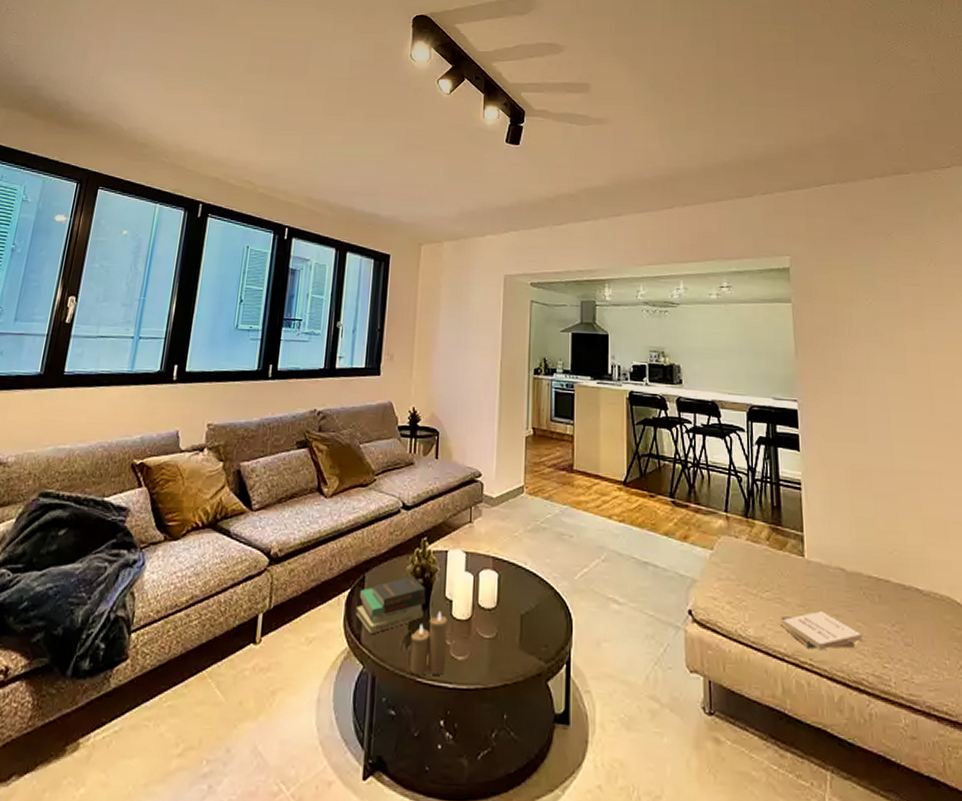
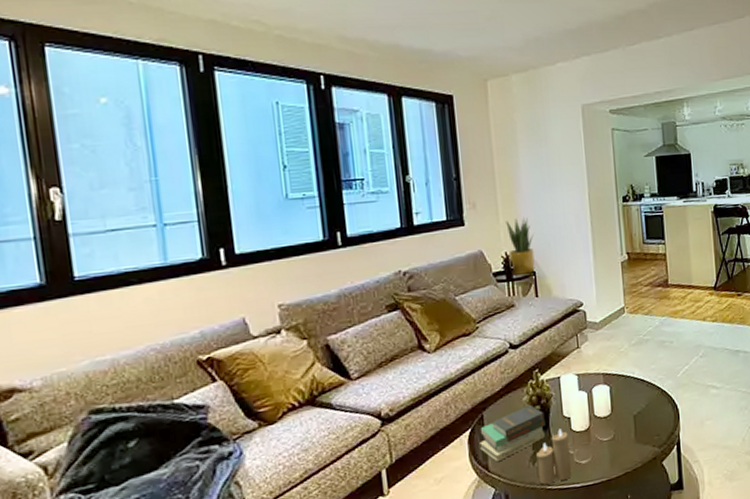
planter: none [415,375,443,433] -> present [505,217,535,275]

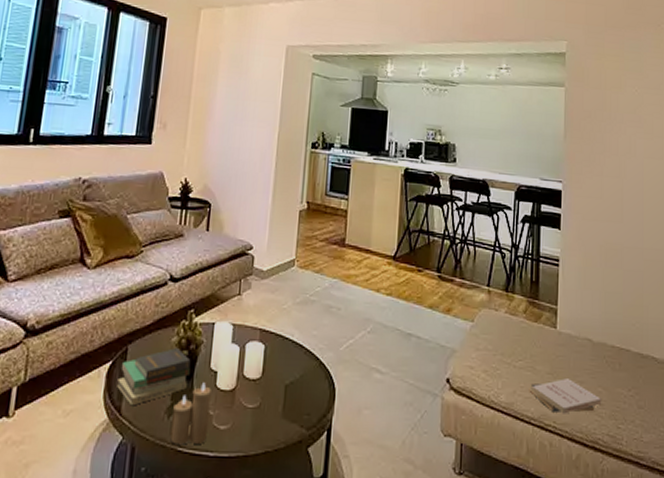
planter: present [505,217,535,275] -> none [186,146,217,205]

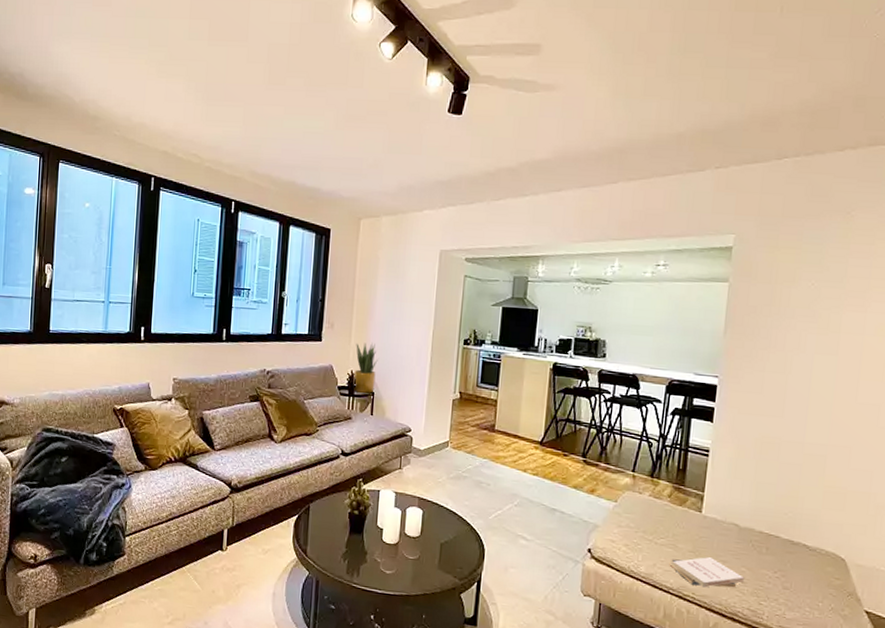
books: present [117,348,191,406] -> none [303,508,361,550]
candle: present [170,382,211,445] -> none [346,536,378,583]
planter: none [186,146,217,205] -> present [353,342,378,393]

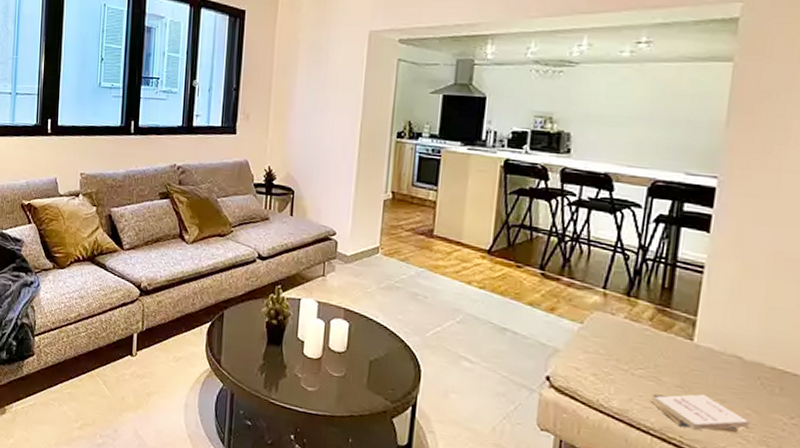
planter: present [353,342,378,393] -> none [270,135,299,192]

